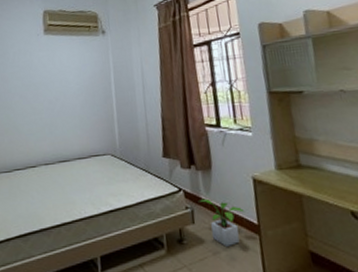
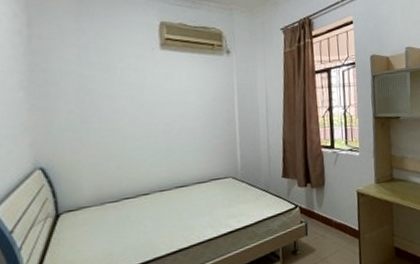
potted plant: present [197,198,246,247] -> none [311,212,350,252]

